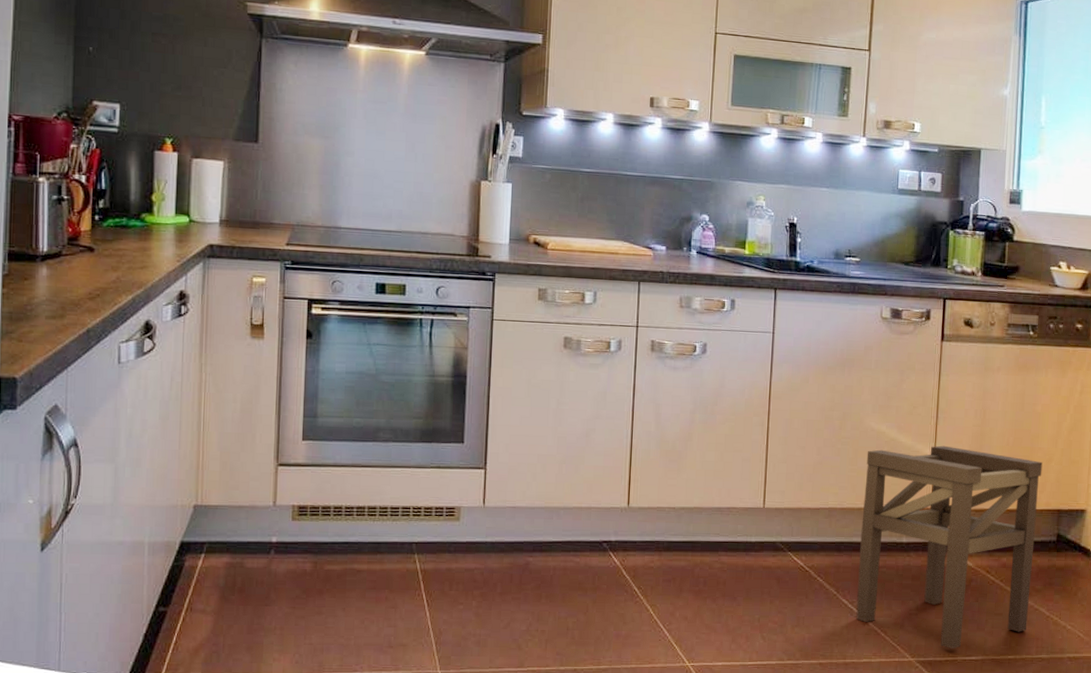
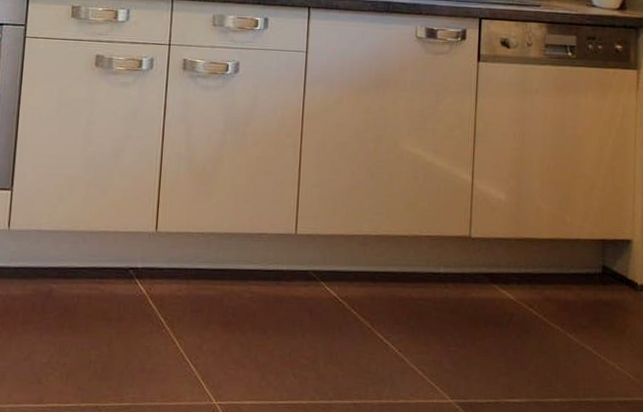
stool: present [856,445,1043,649] -> none [392,170,585,390]

